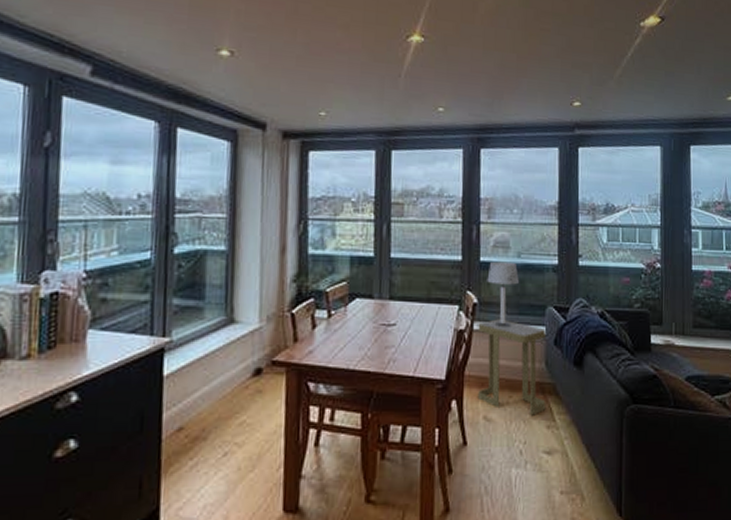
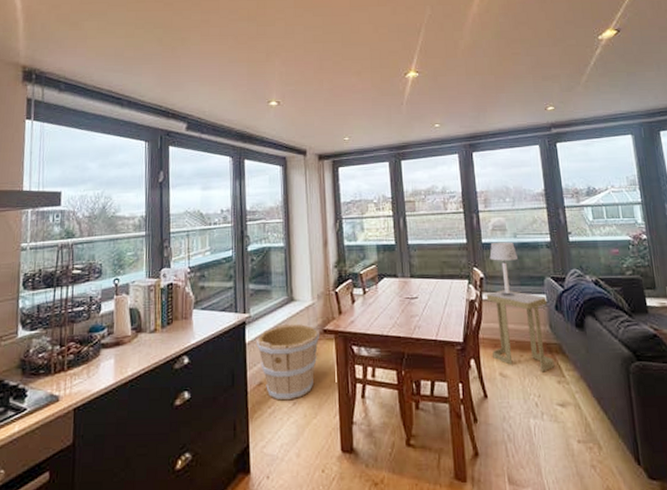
wooden bucket: none [177,352,266,451] -> present [255,323,319,401]

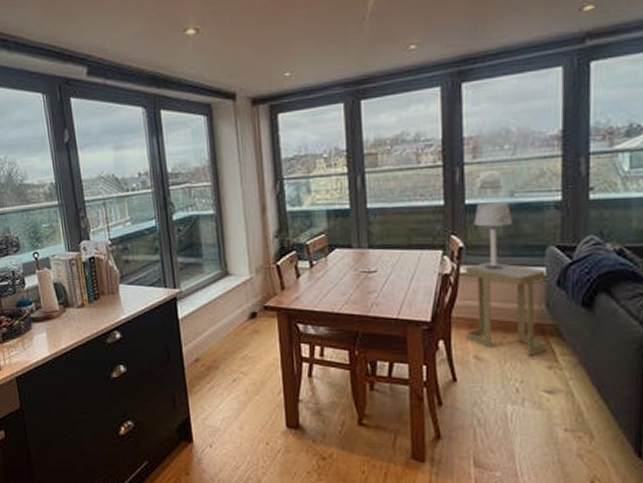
wooden bucket: present [255,323,319,401] -> none [189,299,259,377]

